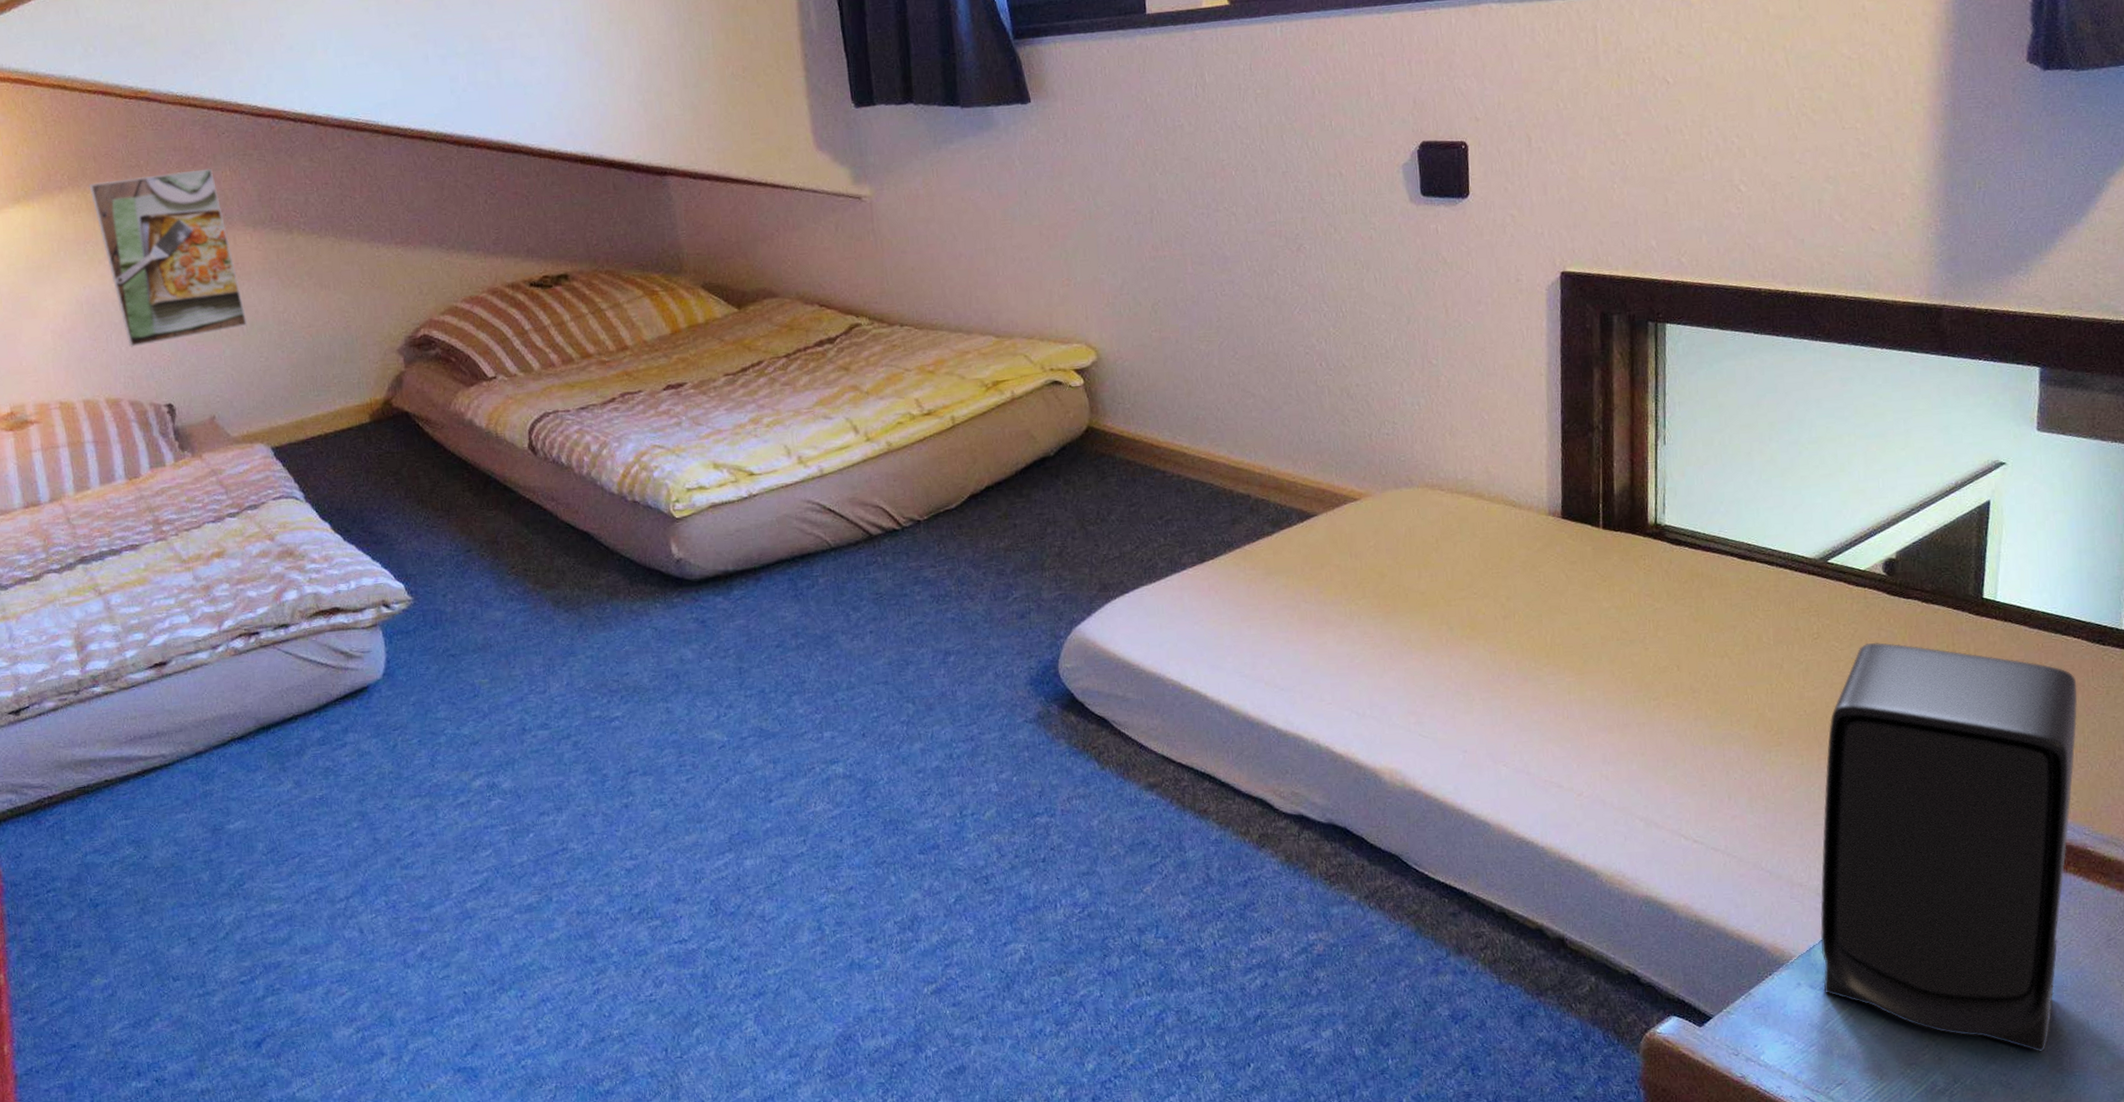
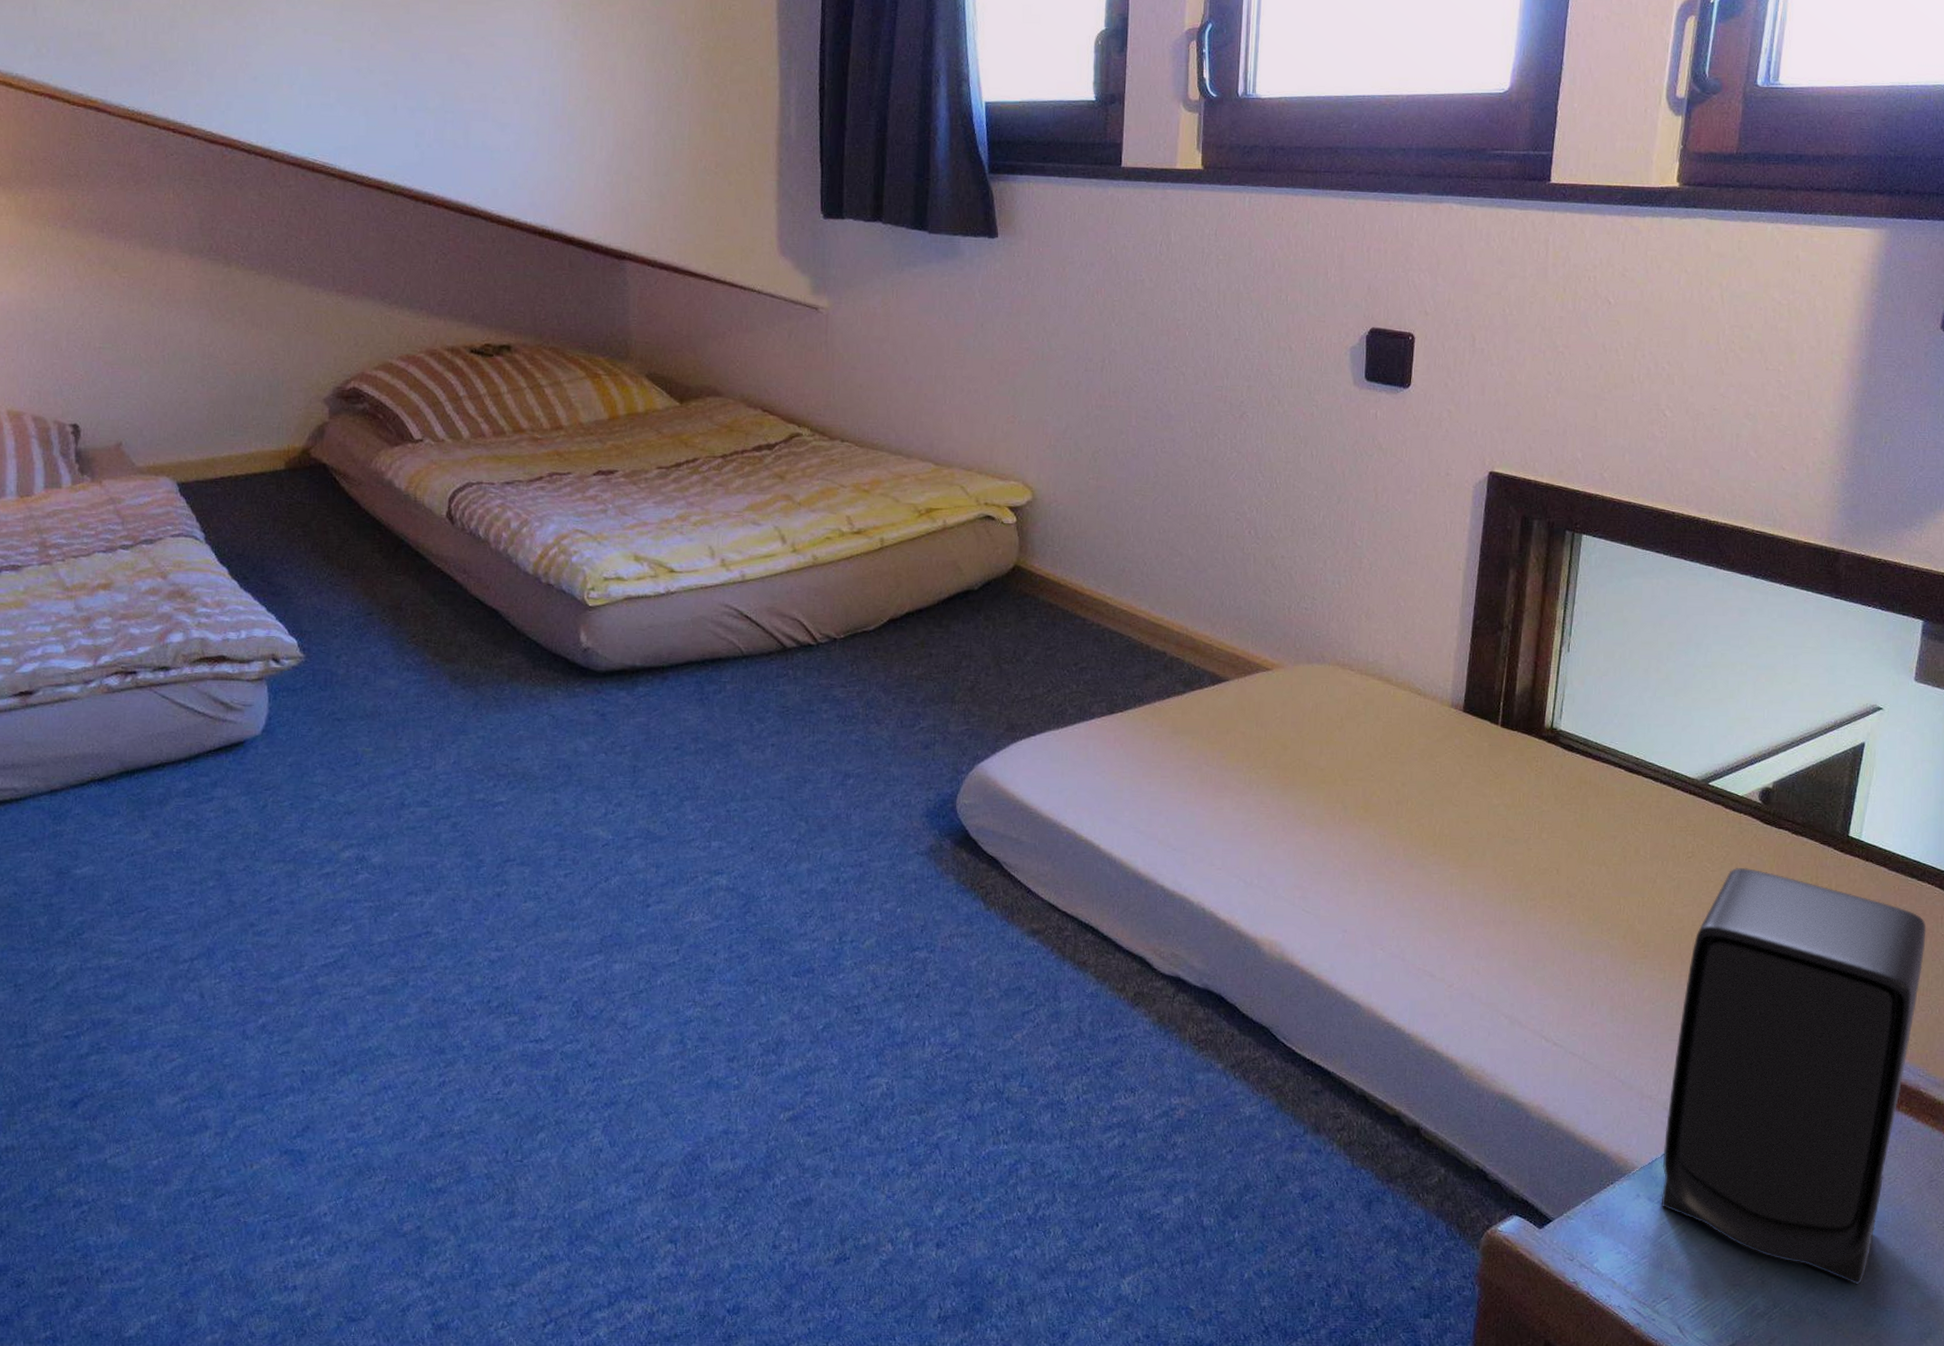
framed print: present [89,168,248,348] -> none [21,187,170,361]

